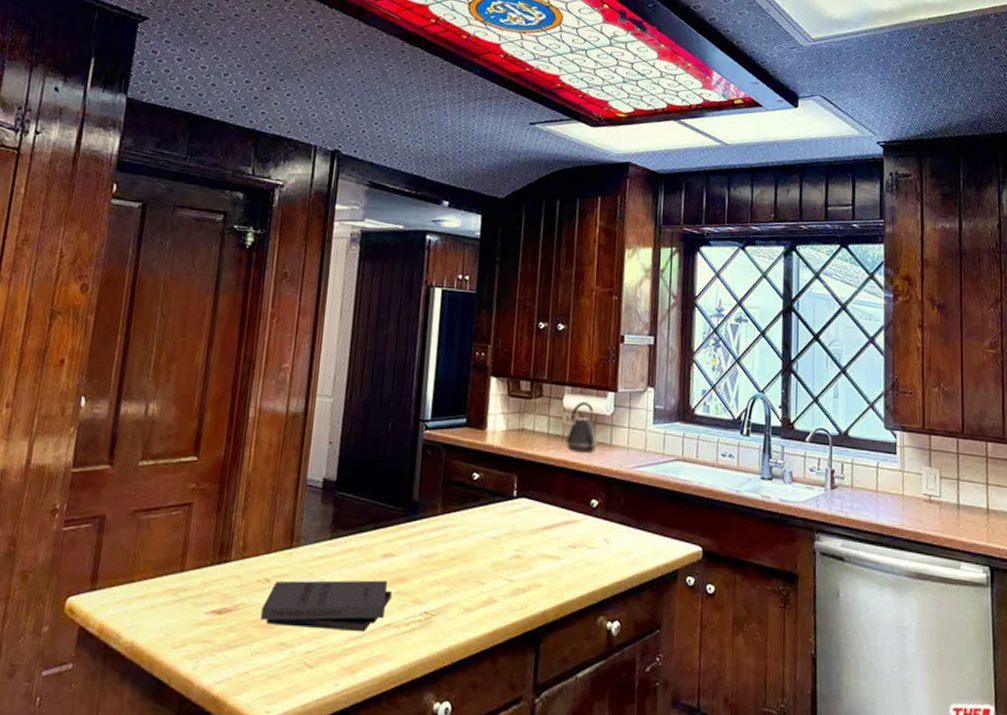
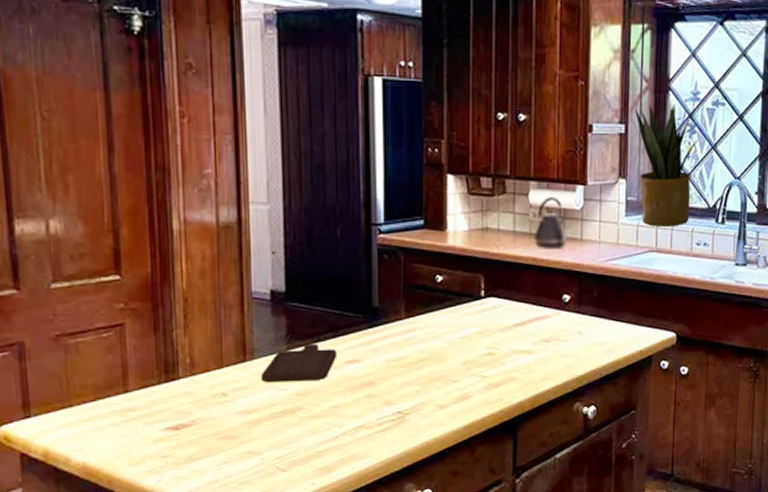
books: present [260,580,392,632] -> none [222,386,361,436]
chopping board: none [302,534,376,572] -> present [260,343,338,382]
planter: none [663,316,723,437] -> present [634,100,699,227]

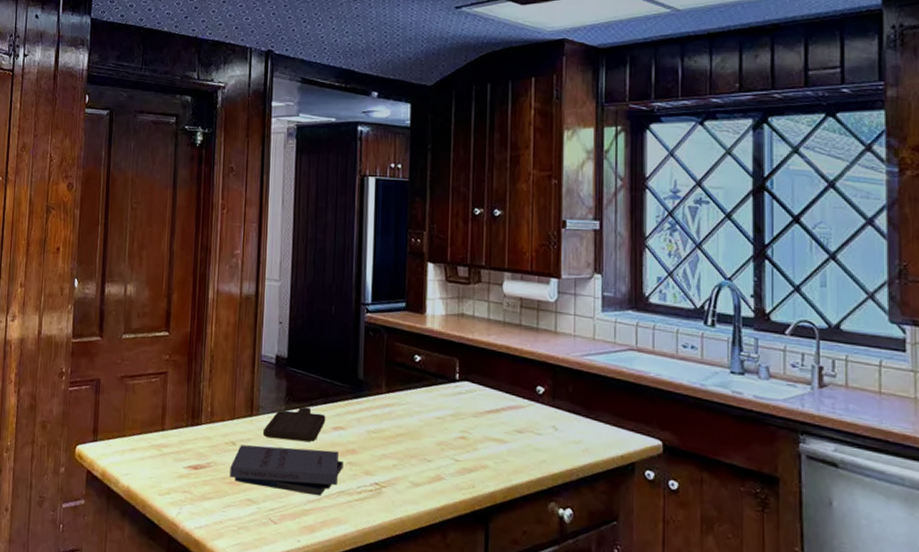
books: none [222,386,361,436] -> present [230,445,343,497]
kettle: present [533,197,567,249] -> none [507,288,541,340]
planter: present [634,100,699,227] -> none [609,198,681,326]

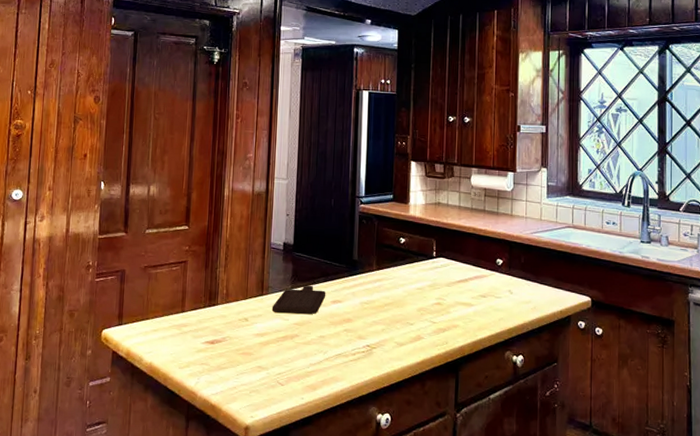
books: present [230,445,343,497] -> none [243,320,341,360]

